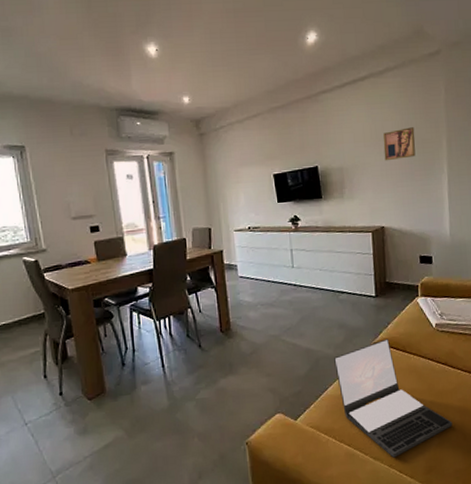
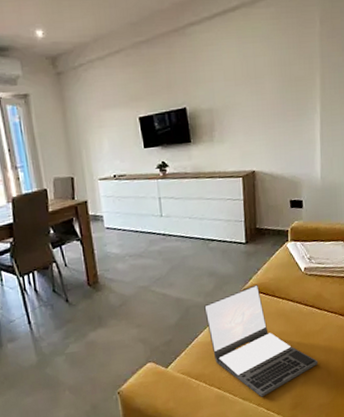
wall art: present [383,127,416,161] -> none [255,63,288,101]

